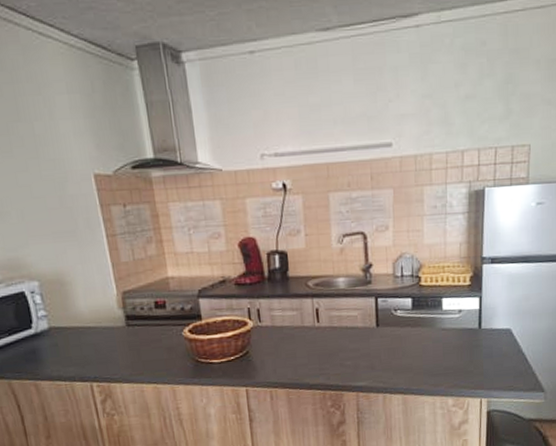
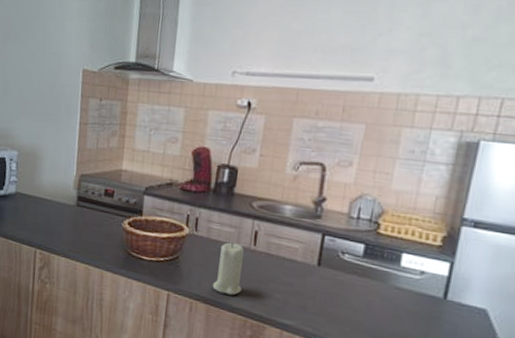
candle: none [287,324,315,375] -> present [212,242,244,295]

